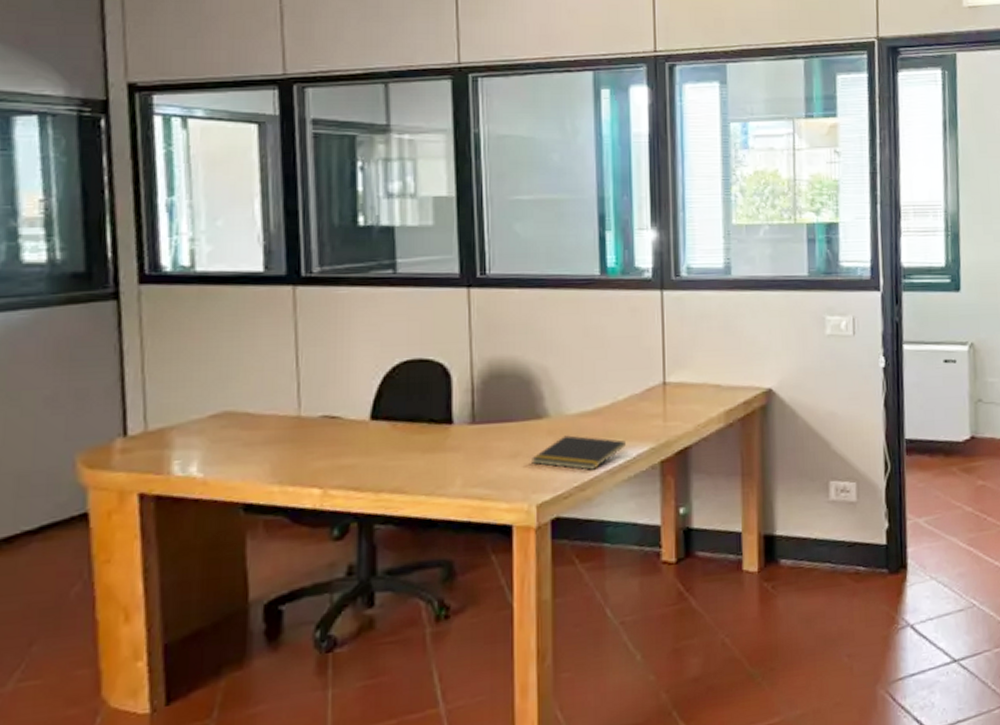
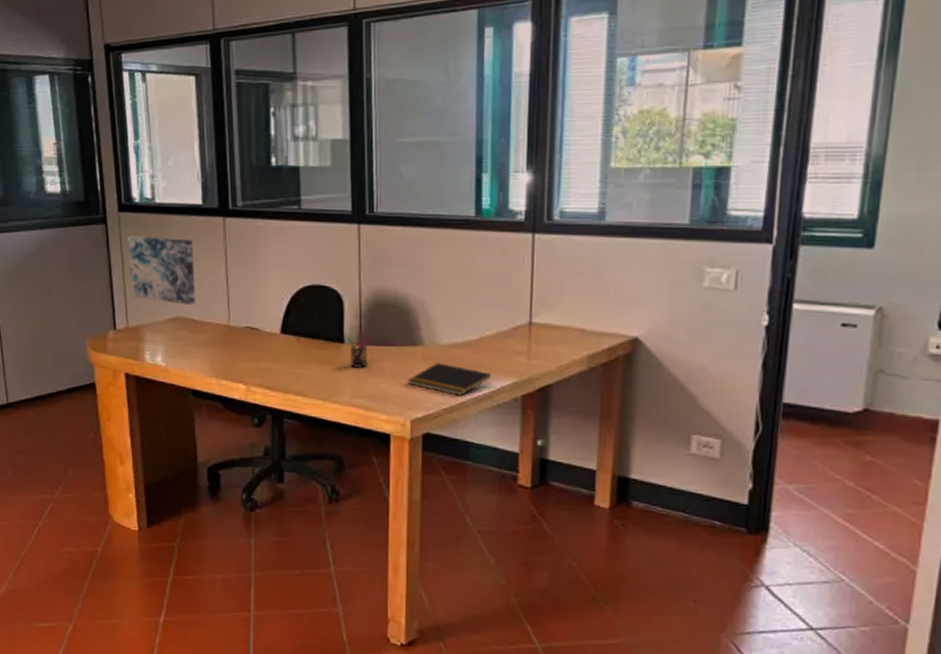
wall art: none [150,313,252,396] -> present [127,235,196,305]
pen holder: none [457,408,486,453] -> present [347,331,371,369]

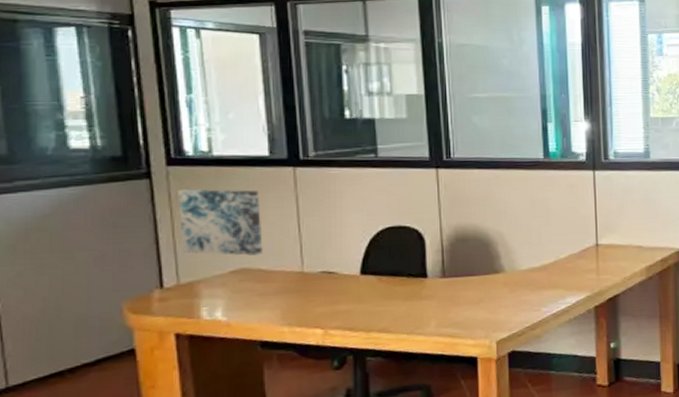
pen holder: present [347,331,371,369] -> none [430,265,453,301]
notepad: present [408,363,491,396] -> none [491,286,567,314]

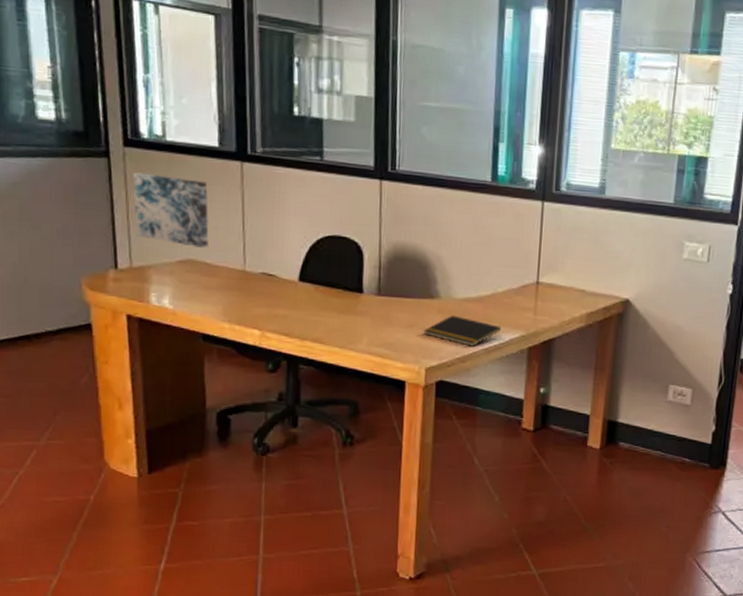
notepad: none [491,286,567,314] -> present [424,315,501,347]

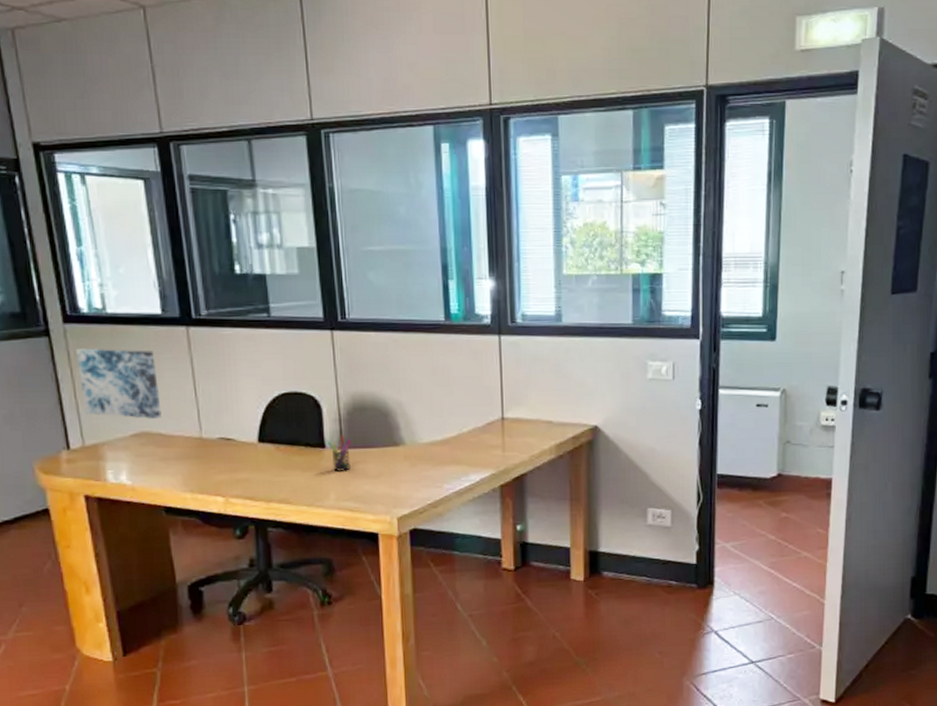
pen holder: none [366,282,389,319] -> present [328,435,352,473]
notepad: present [424,315,501,347] -> none [392,461,470,491]

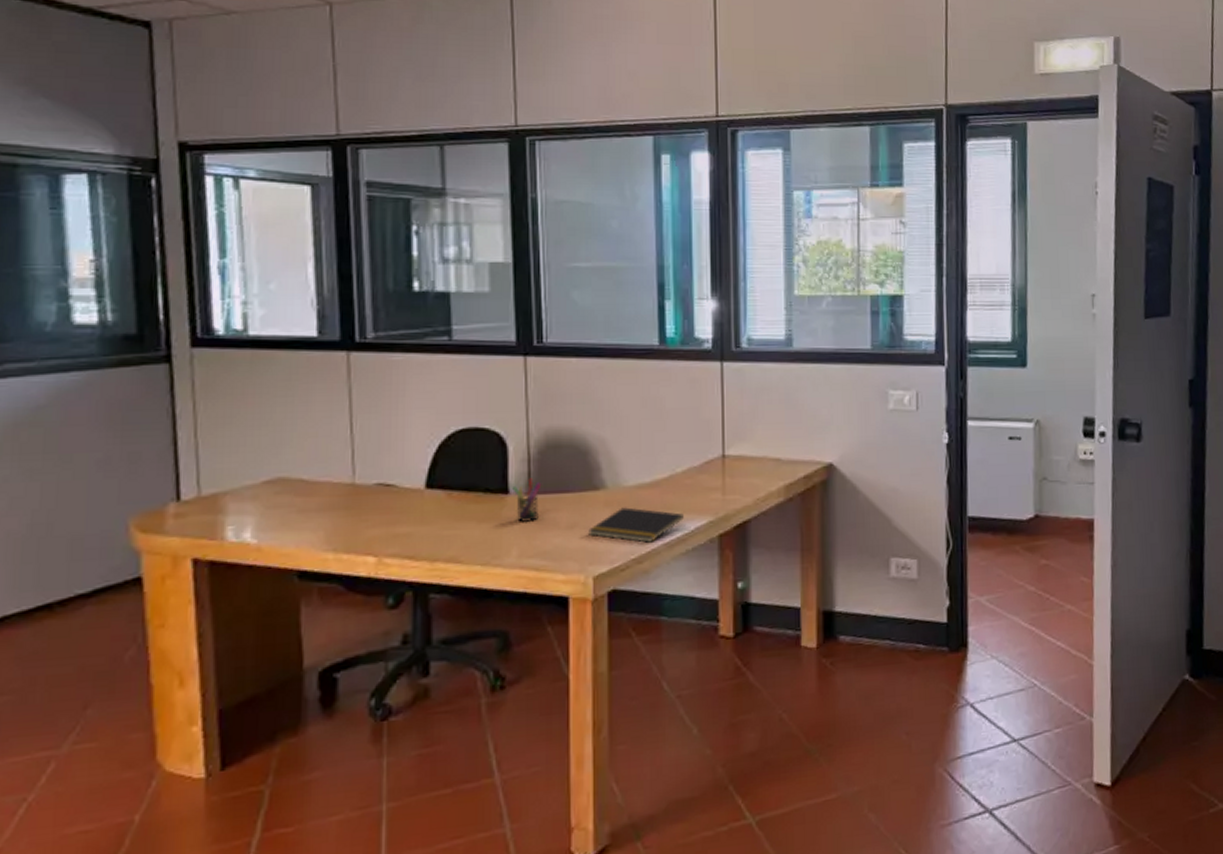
wall art: present [76,348,162,419] -> none [203,377,306,462]
notepad: none [392,461,470,491] -> present [588,507,684,543]

